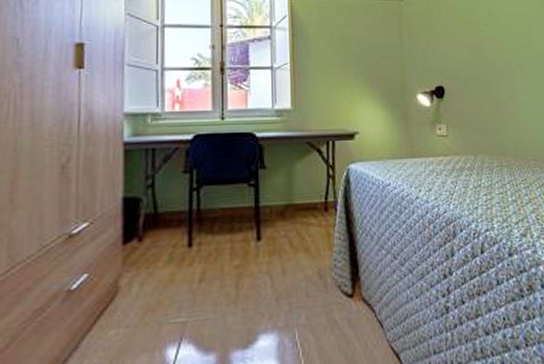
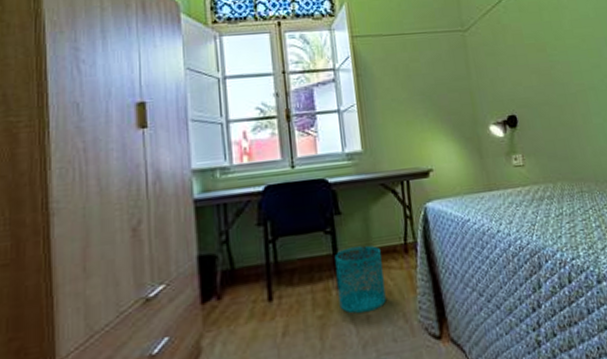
wastebasket: none [256,200,303,267] -> present [334,245,386,314]

